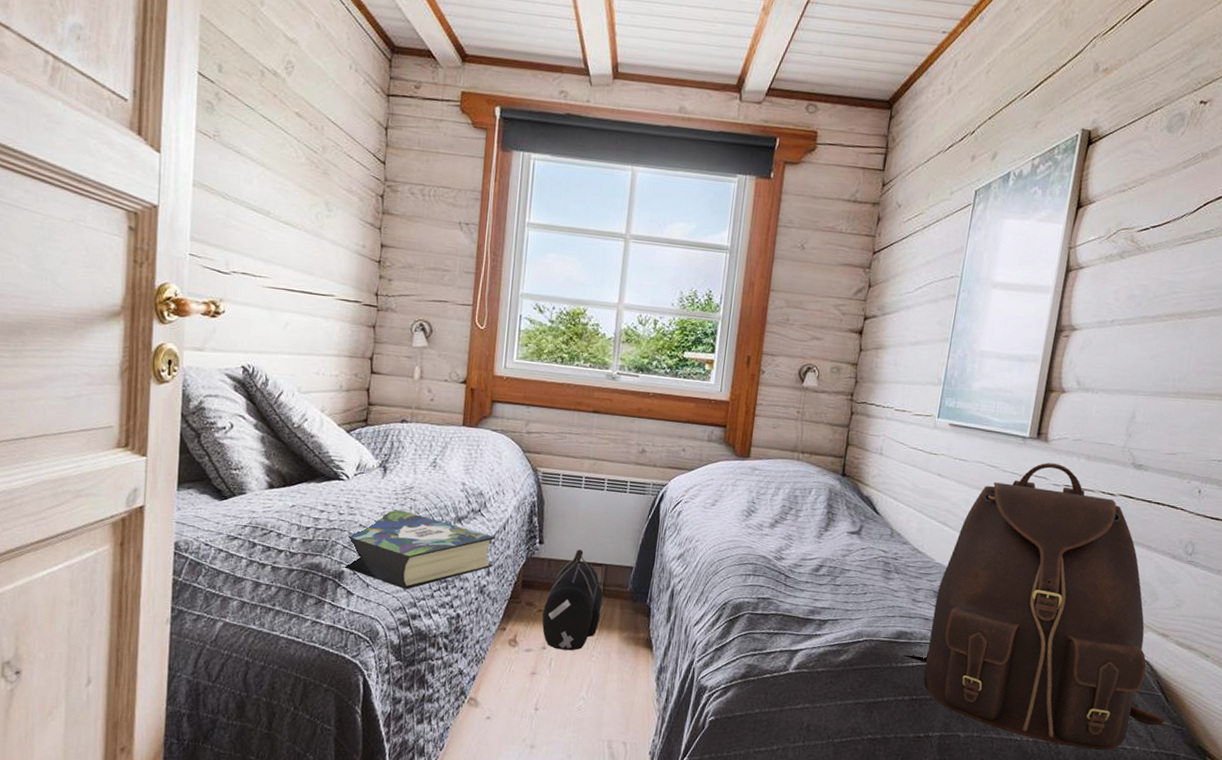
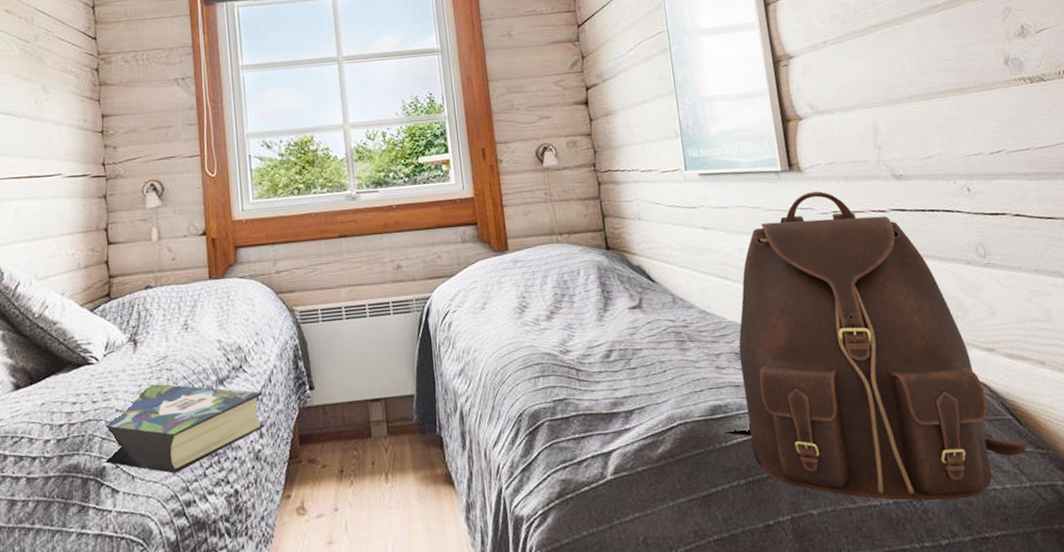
duffel bag: present [542,549,603,651] -> none [327,387,391,508]

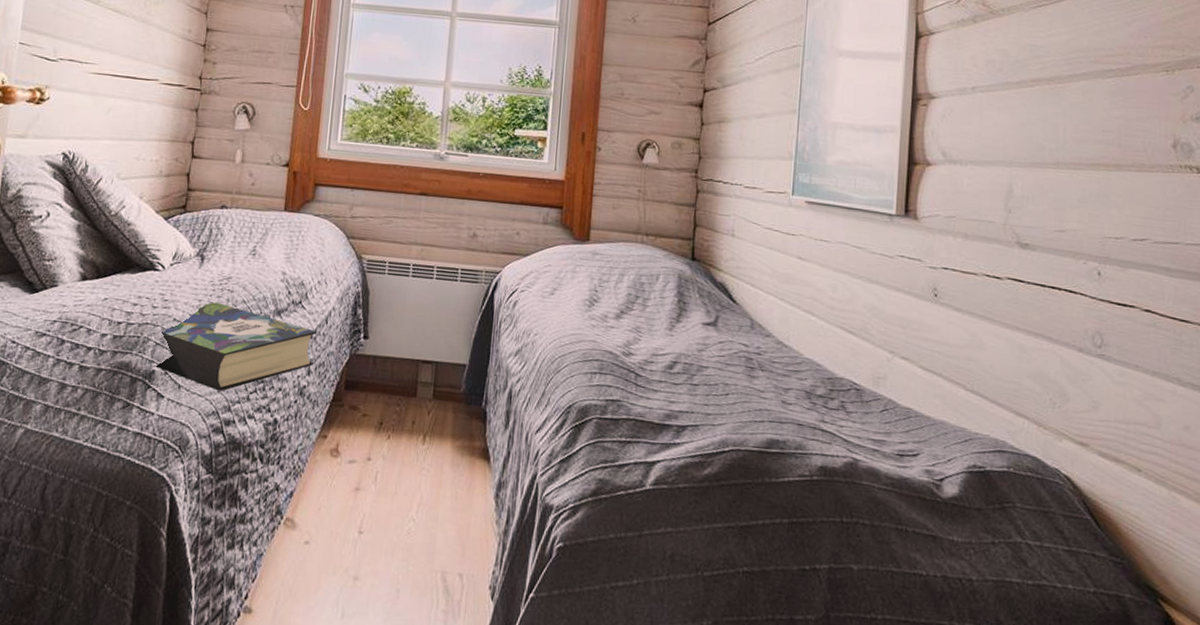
backpack: present [726,191,1026,501] -> none [778,242,1099,590]

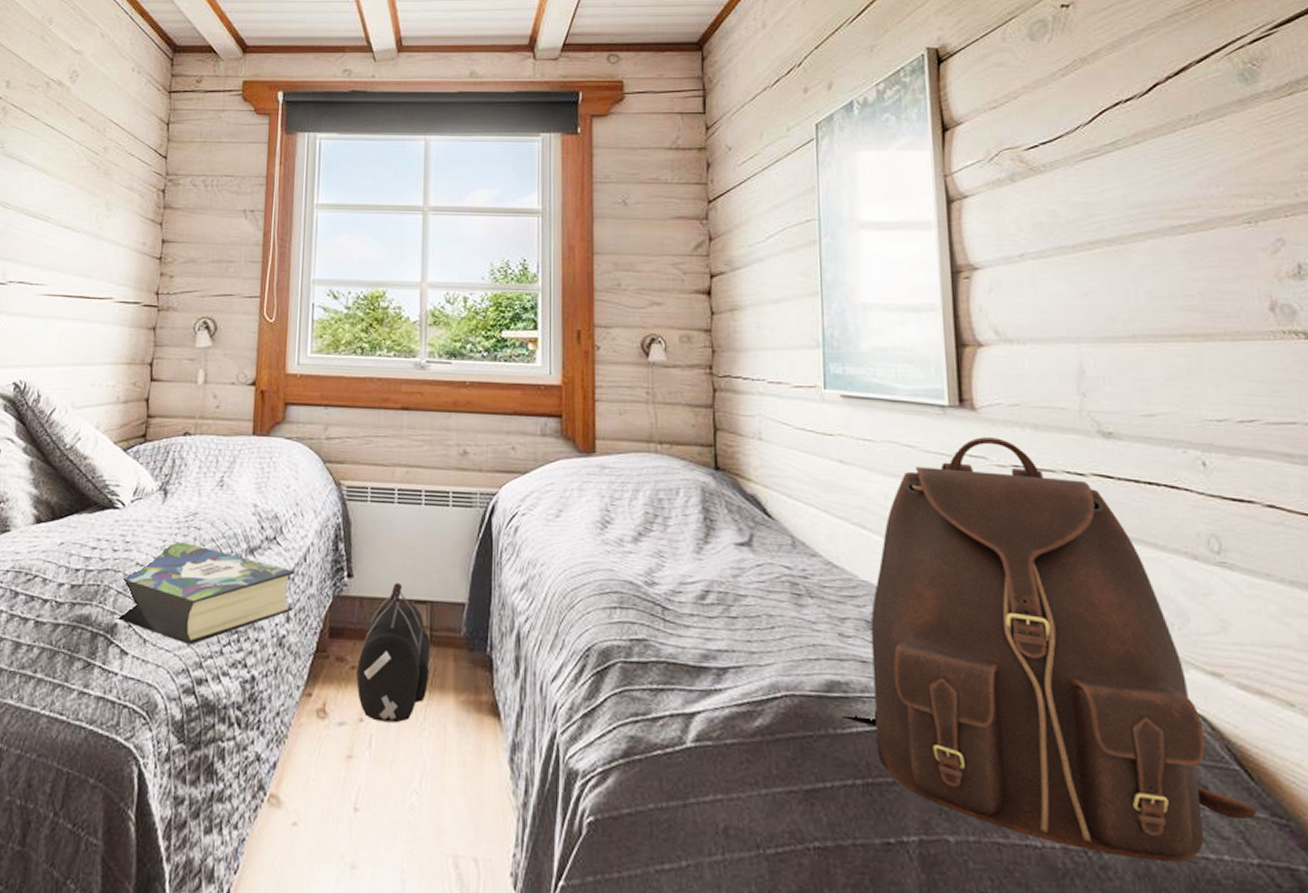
duffel bag: none [367,345,434,463] -> present [356,583,431,723]
backpack: none [778,242,1099,590] -> present [844,437,1257,863]

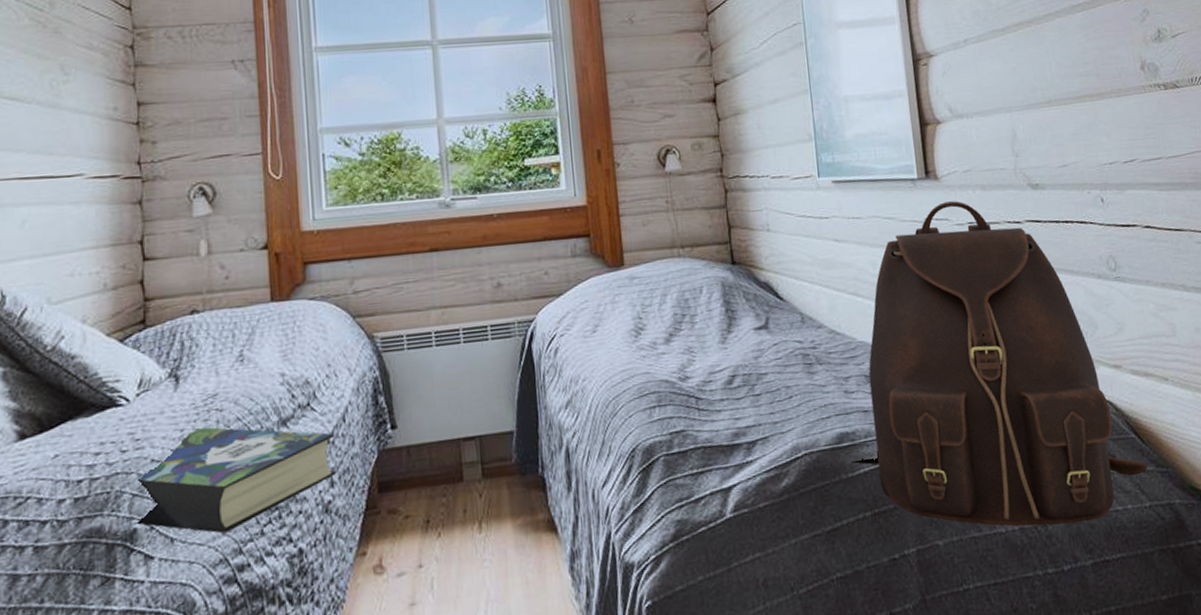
duffel bag: present [356,583,431,723] -> none [410,424,485,564]

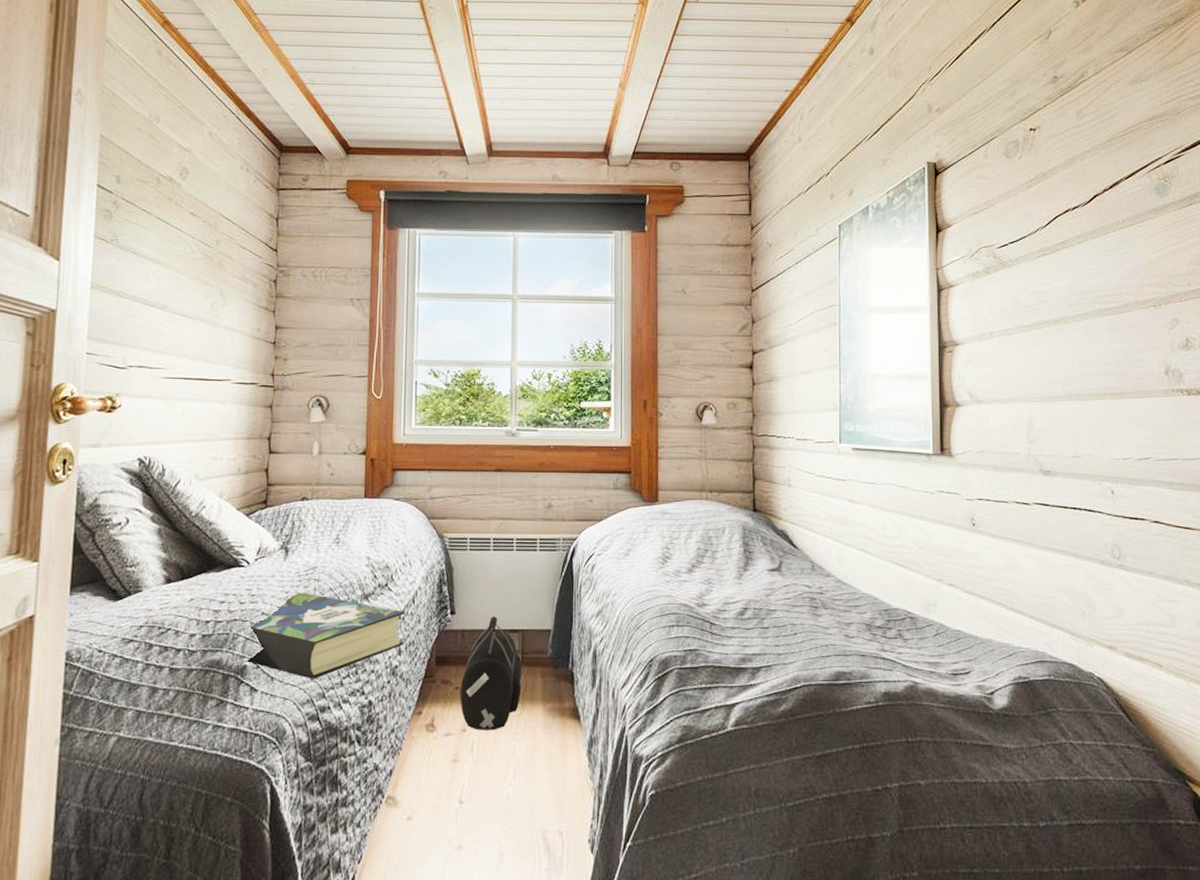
duffel bag: none [410,424,485,564] -> present [460,617,522,730]
backpack: present [853,201,1148,527] -> none [847,478,1133,785]

